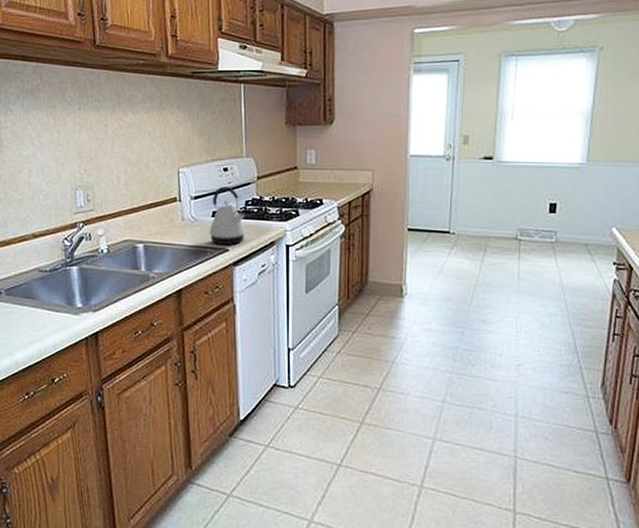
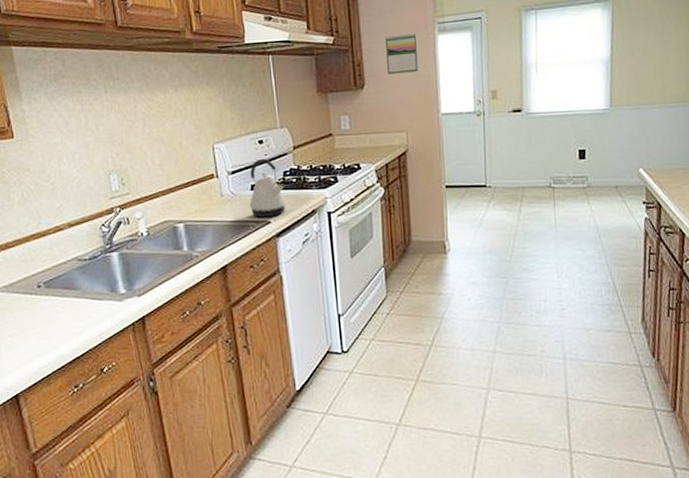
calendar: none [359,71,391,111] -> present [385,33,418,74]

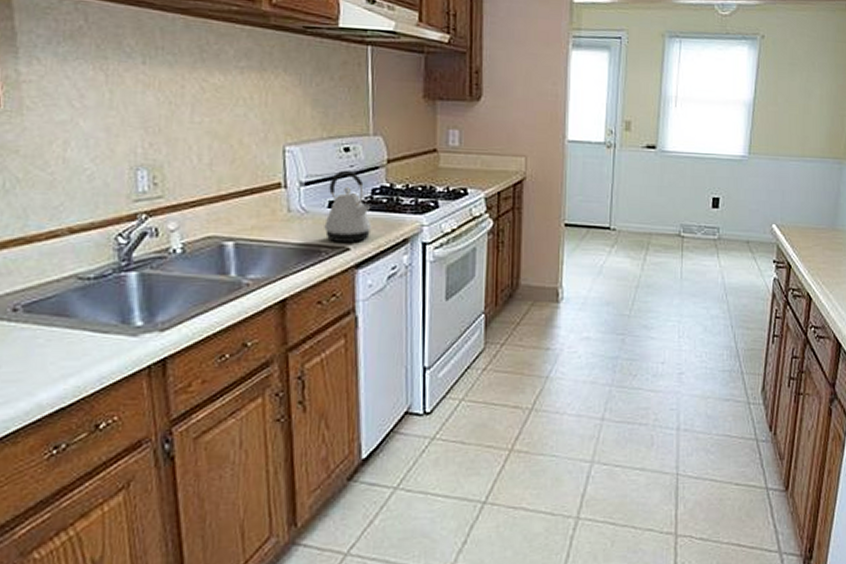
calendar: present [385,33,418,74] -> none [510,42,548,89]

